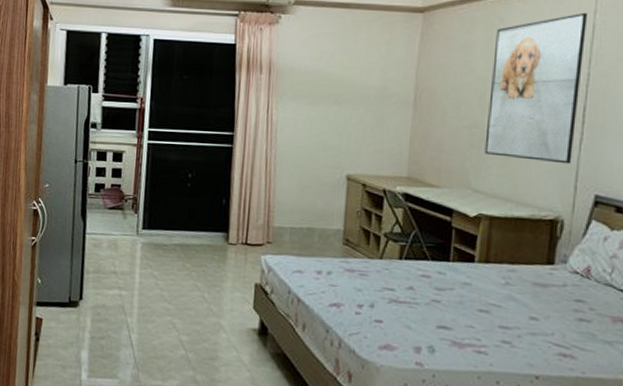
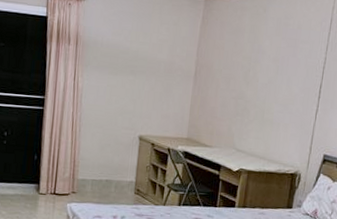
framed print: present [484,12,587,164] -> none [246,8,327,130]

